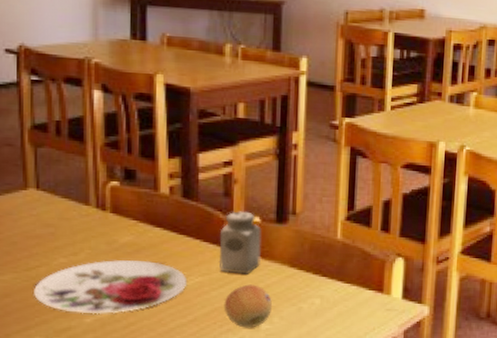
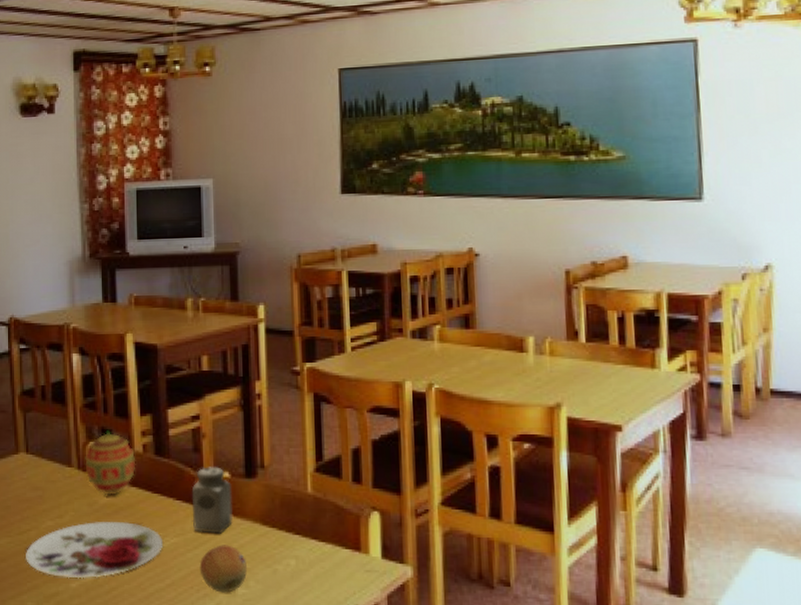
decorative egg: none [104,171,162,236] -> present [85,430,136,496]

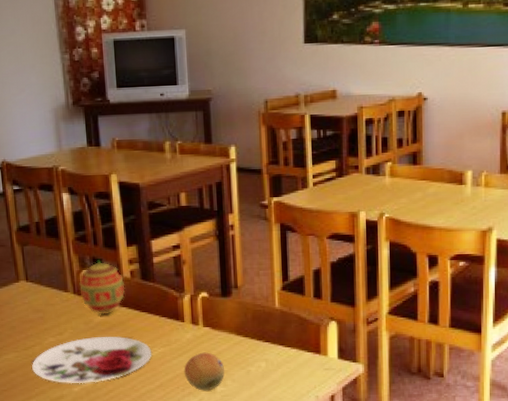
salt shaker: present [191,467,233,534] -> none [175,288,211,344]

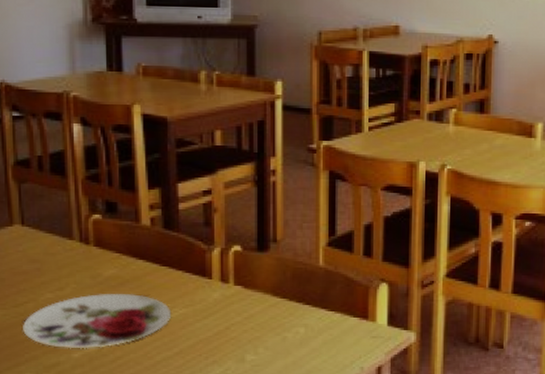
decorative egg: present [79,260,125,315] -> none [87,203,143,269]
fruit: present [183,352,224,391] -> none [208,315,256,359]

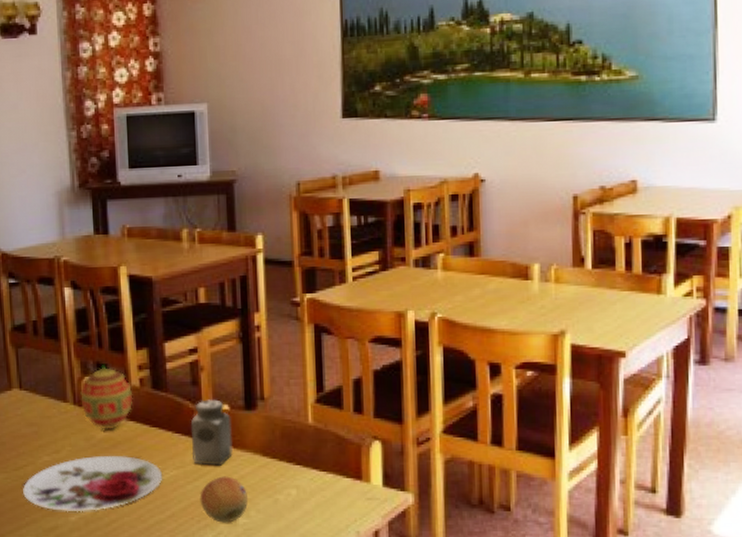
decorative egg: none [87,203,143,269] -> present [80,365,133,431]
salt shaker: none [201,240,243,305] -> present [190,399,233,466]
fruit: none [208,315,256,359] -> present [199,476,248,523]

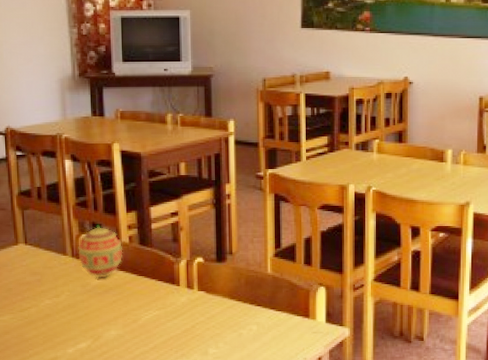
plate: present [23,456,162,512] -> none [27,299,146,346]
salt shaker: present [190,399,233,466] -> none [171,254,206,307]
fruit: present [199,476,248,523] -> none [177,315,217,353]

